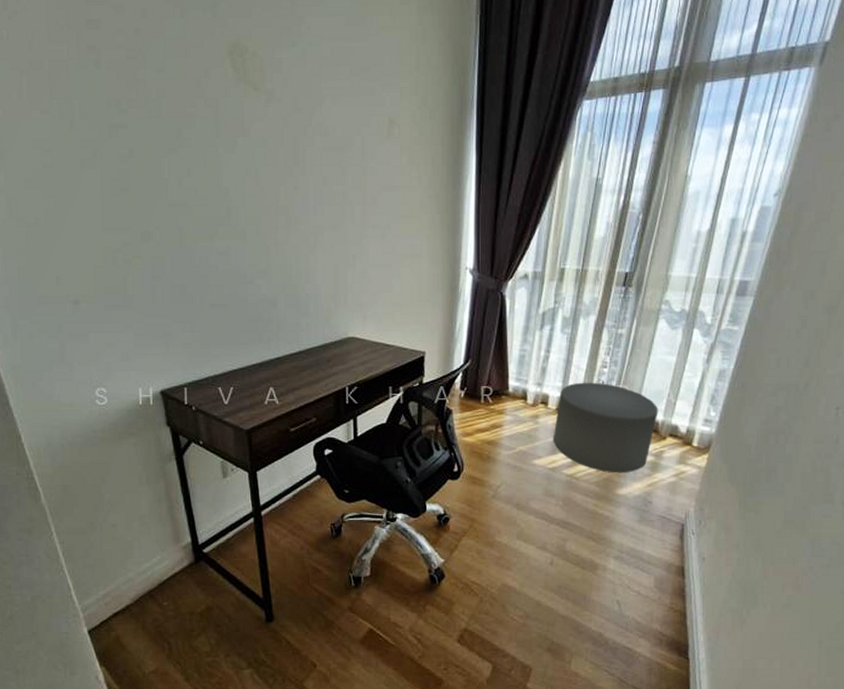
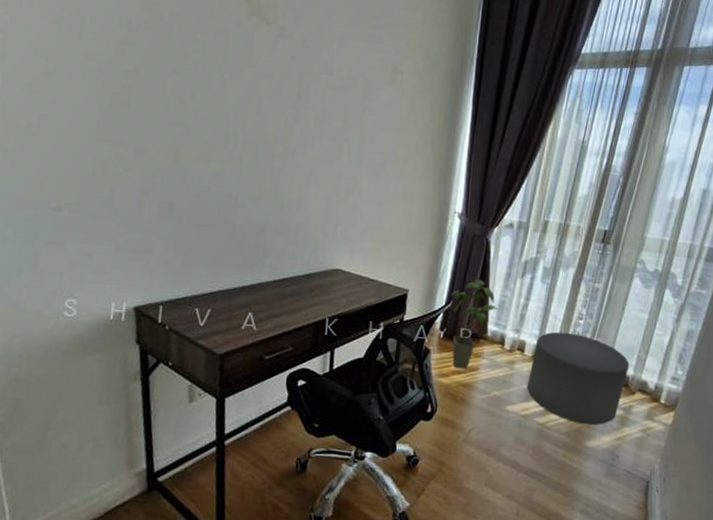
house plant: none [469,336,518,427] -> present [451,279,498,369]

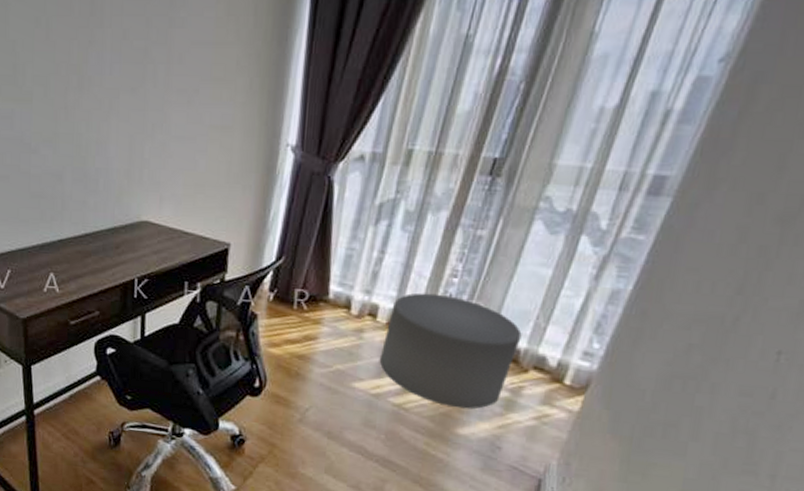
house plant: present [451,279,498,369] -> none [283,229,343,338]

